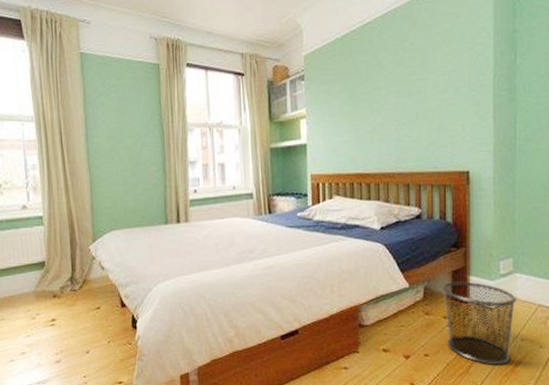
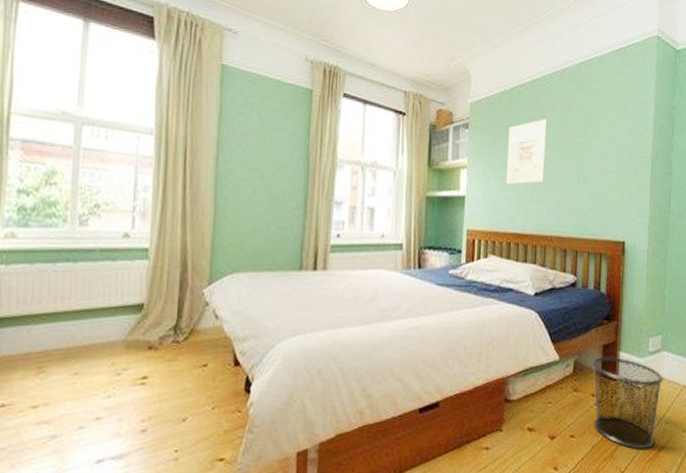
wall art: none [343,61,383,129] -> present [505,119,548,185]

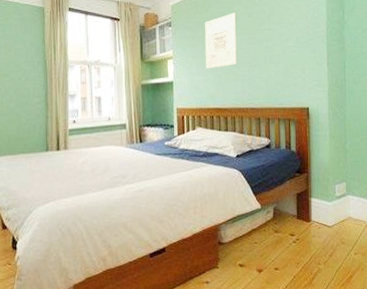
waste bin: present [592,357,663,449] -> none [288,203,350,276]

